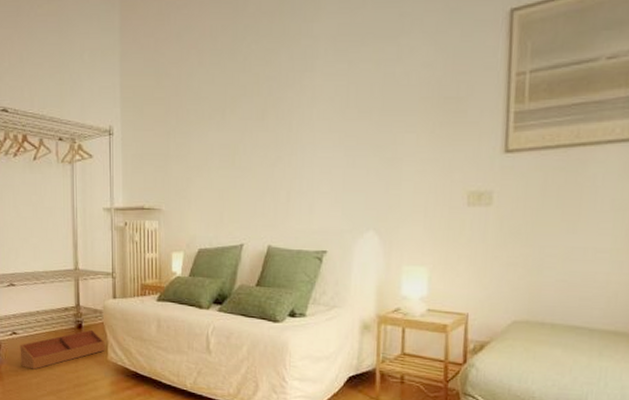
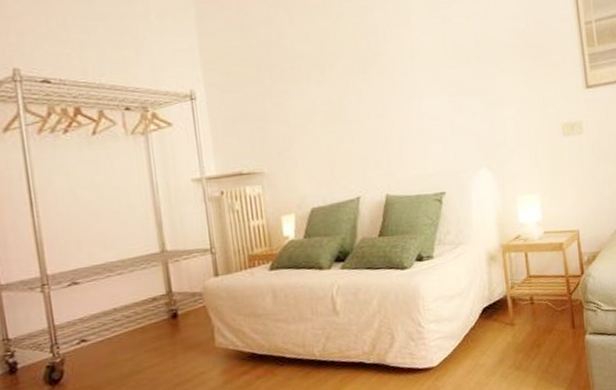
storage bin: present [20,329,105,370] -> none [92,316,211,380]

